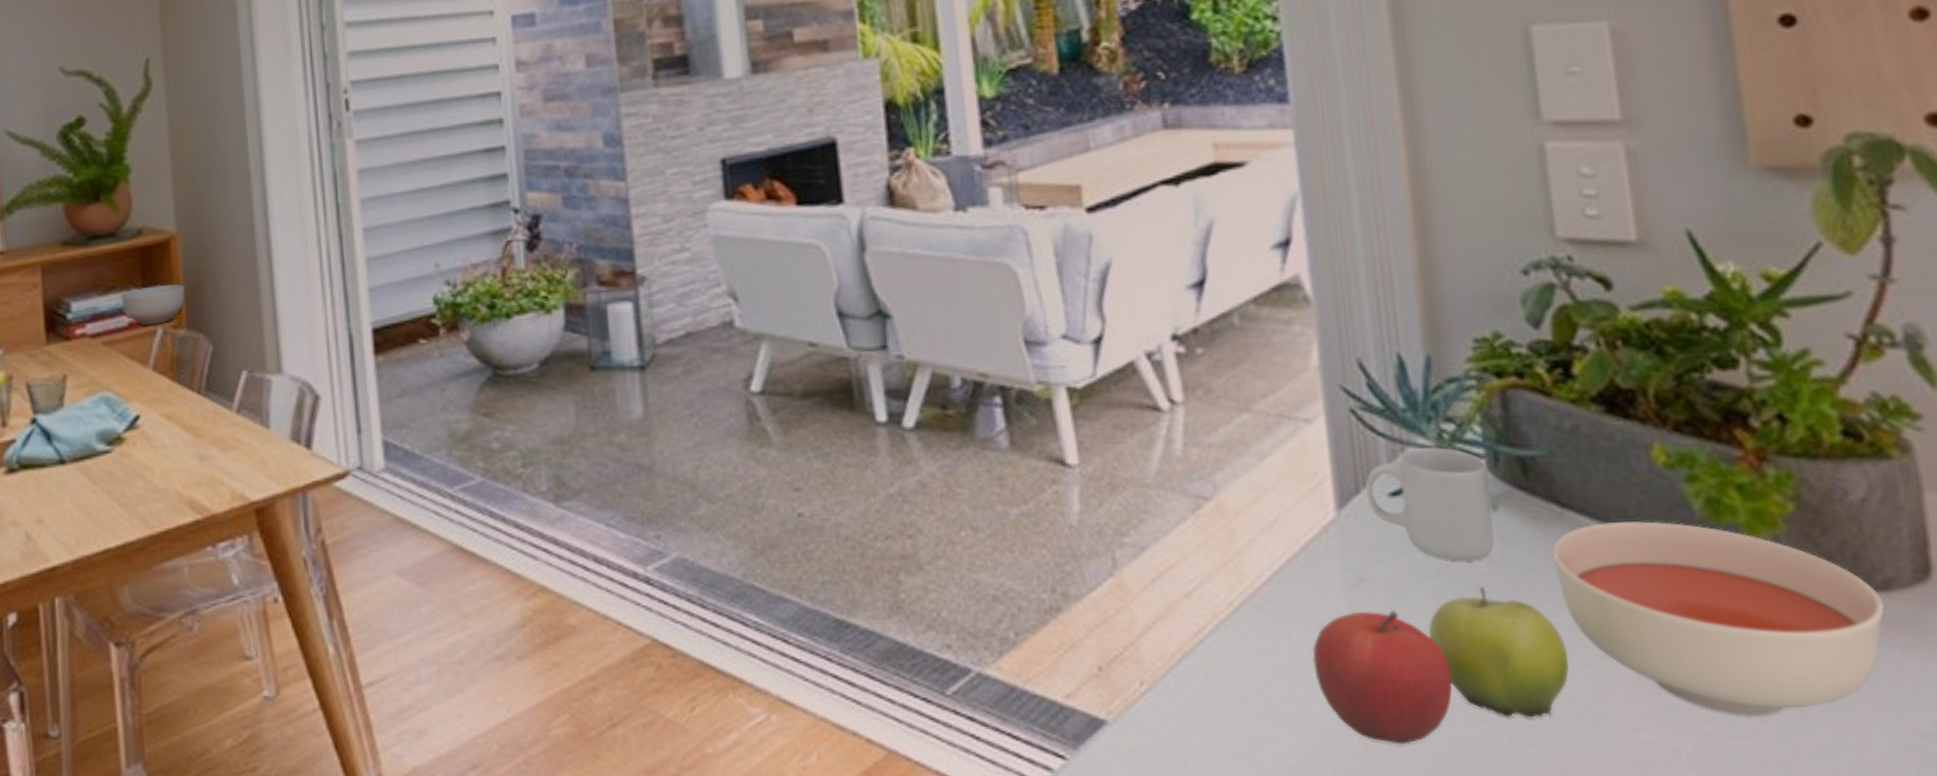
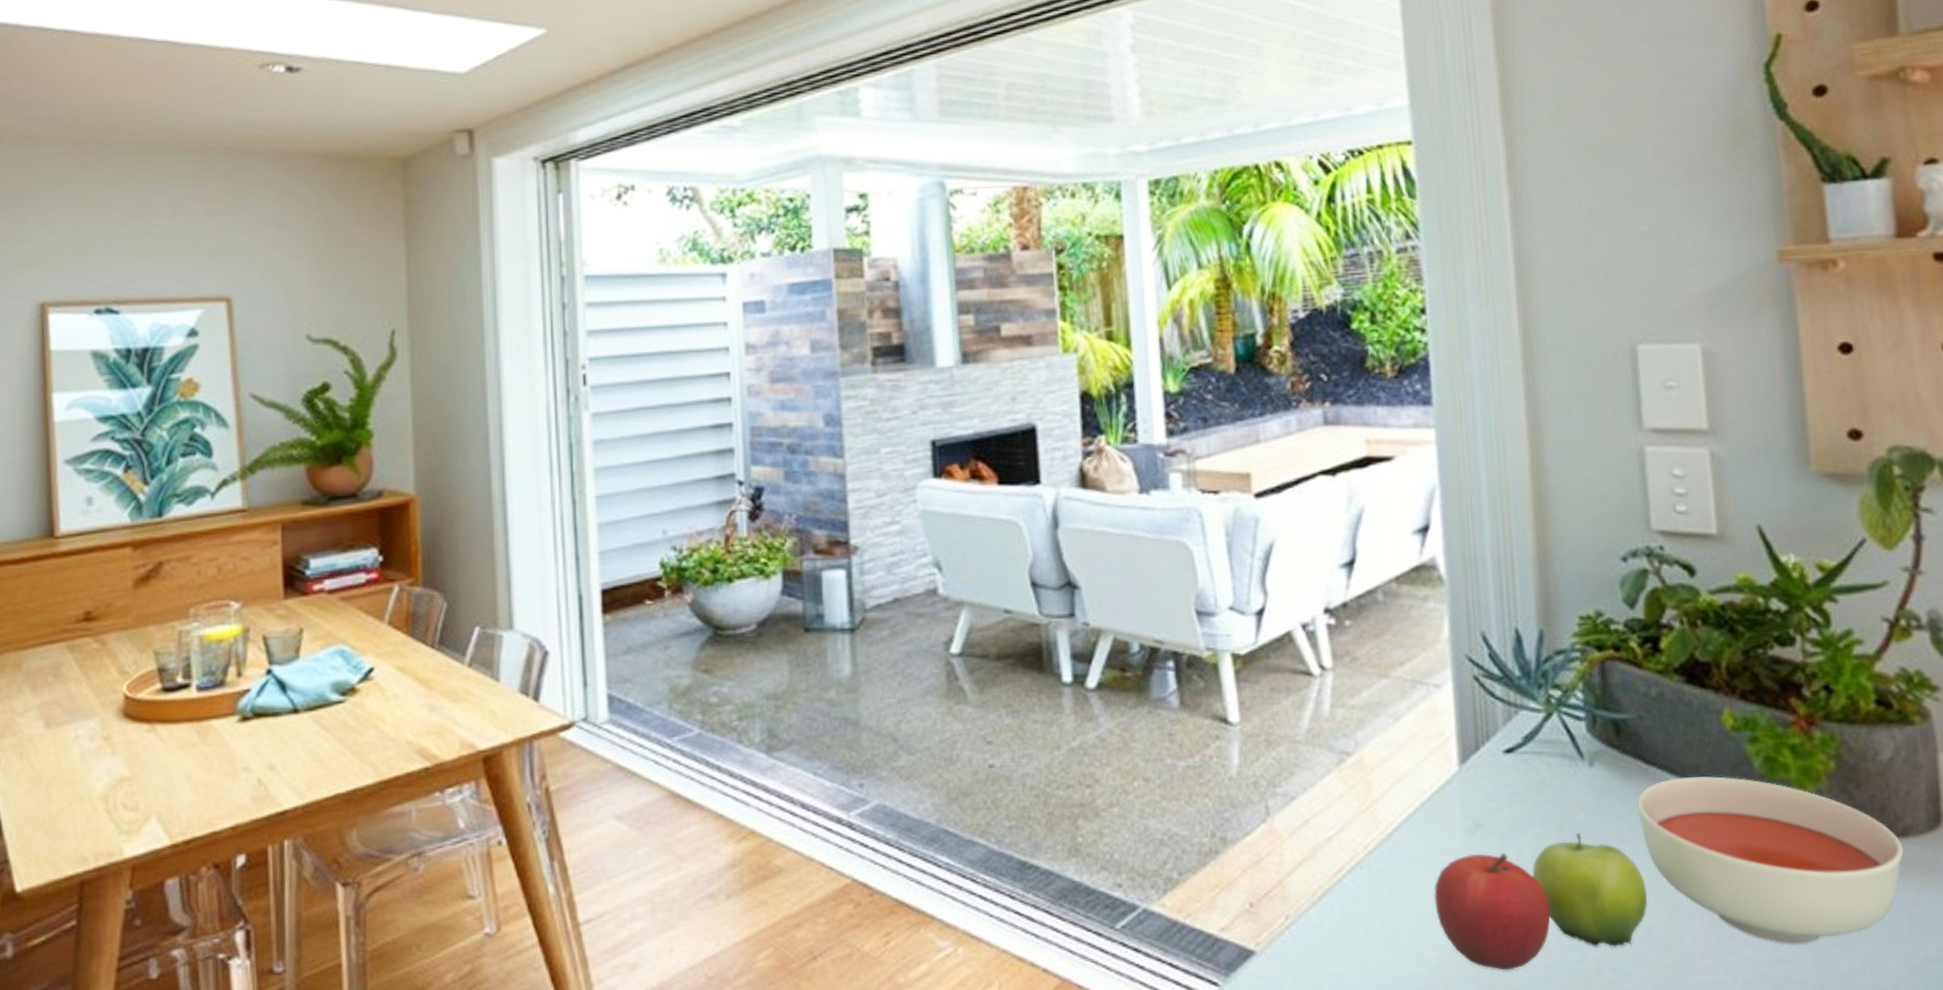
bowl: present [121,284,186,326] -> none [359,544,423,583]
cup: present [1365,447,1495,562] -> none [1484,710,1590,811]

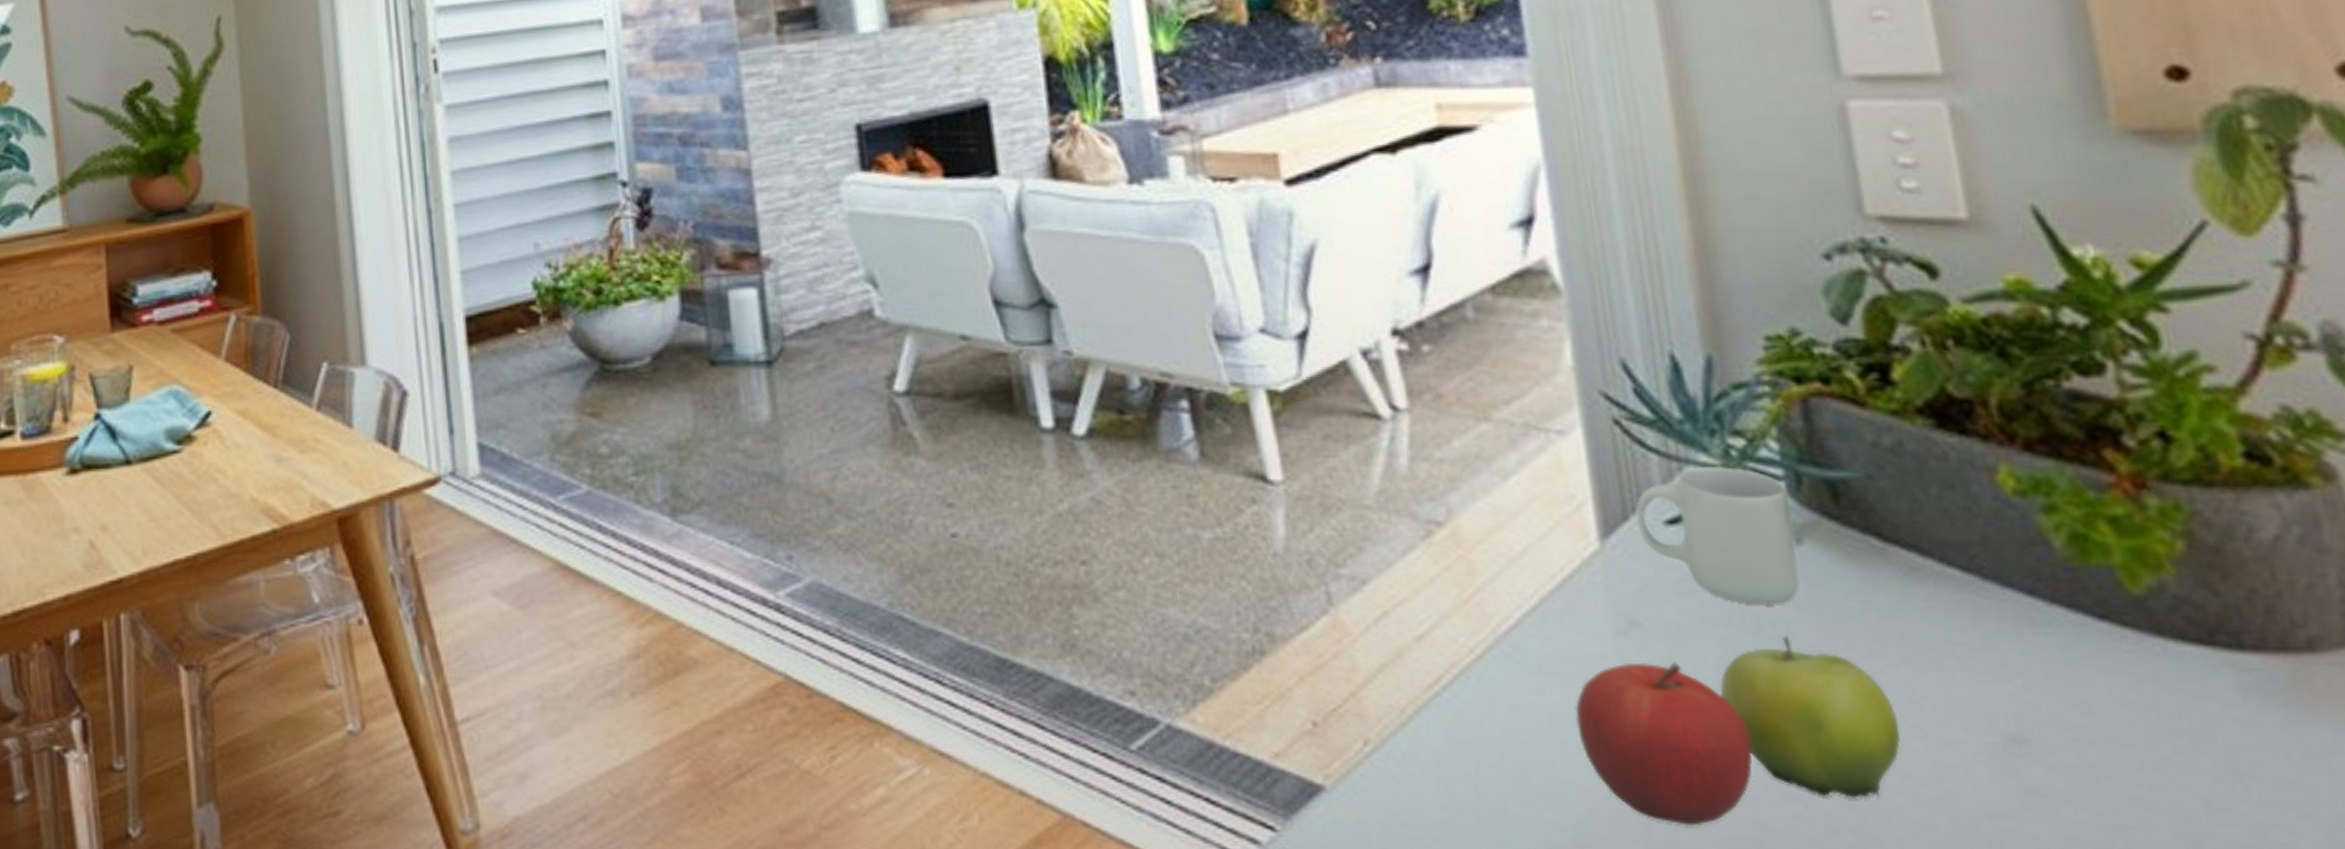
cup: none [1484,710,1590,811] -> present [1635,466,1800,606]
bowl: present [1637,776,1904,944] -> none [1872,559,2311,804]

